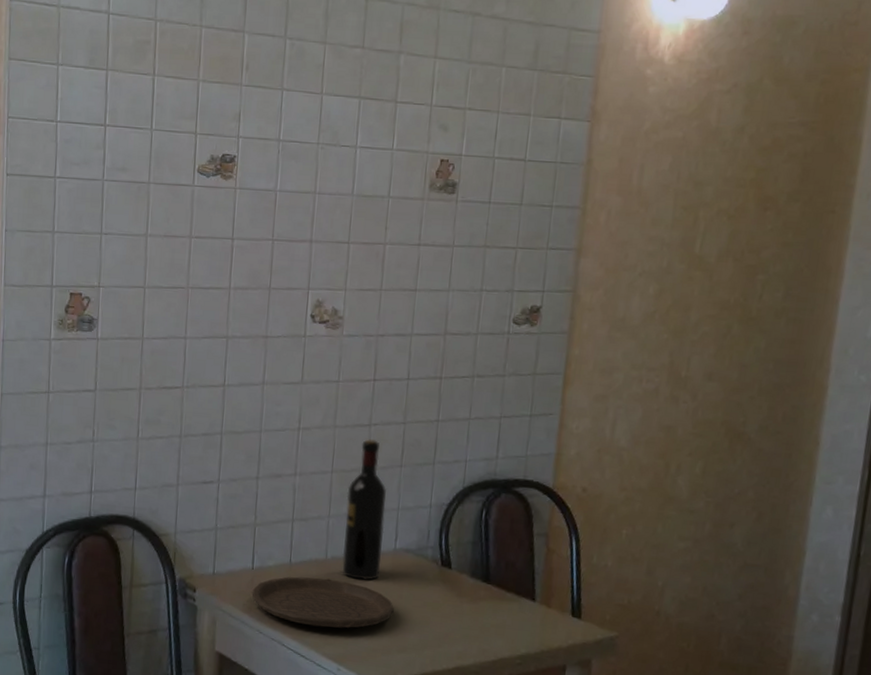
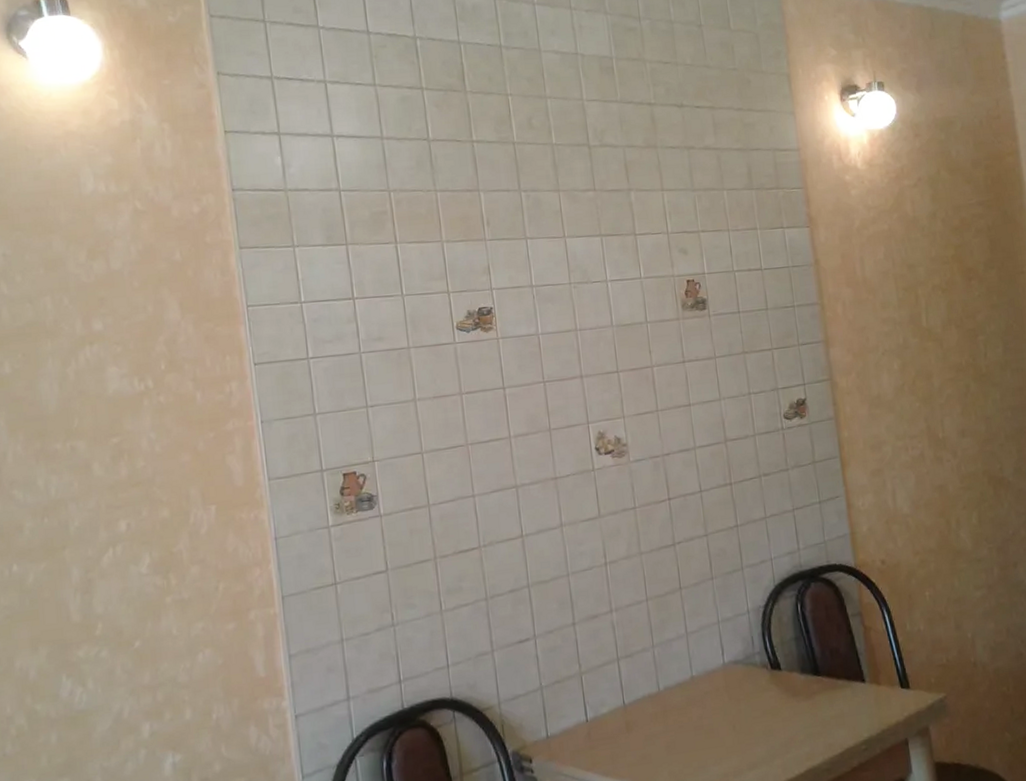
plate: present [252,576,394,628] -> none [590,709,736,768]
wine bottle: present [342,439,387,580] -> none [665,558,715,705]

